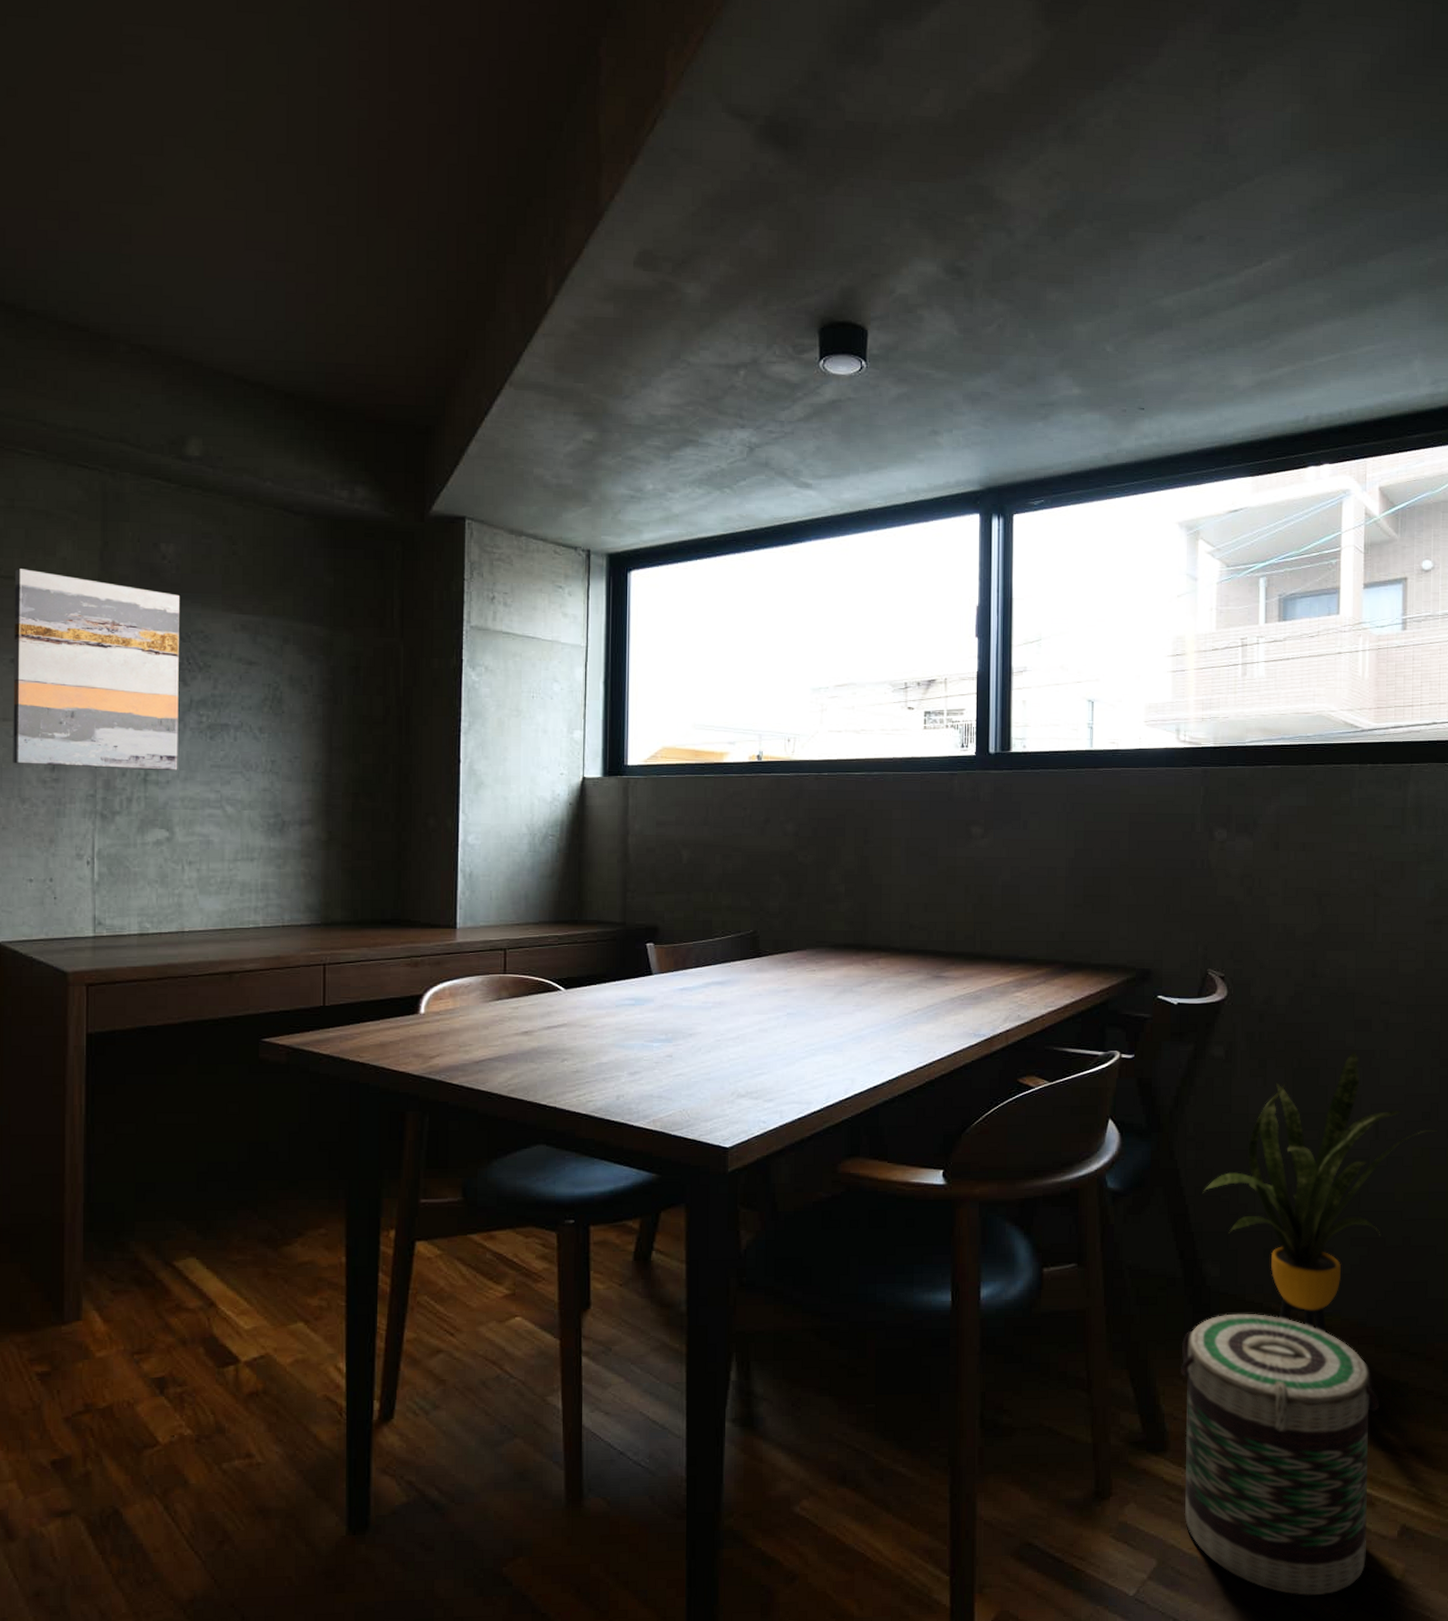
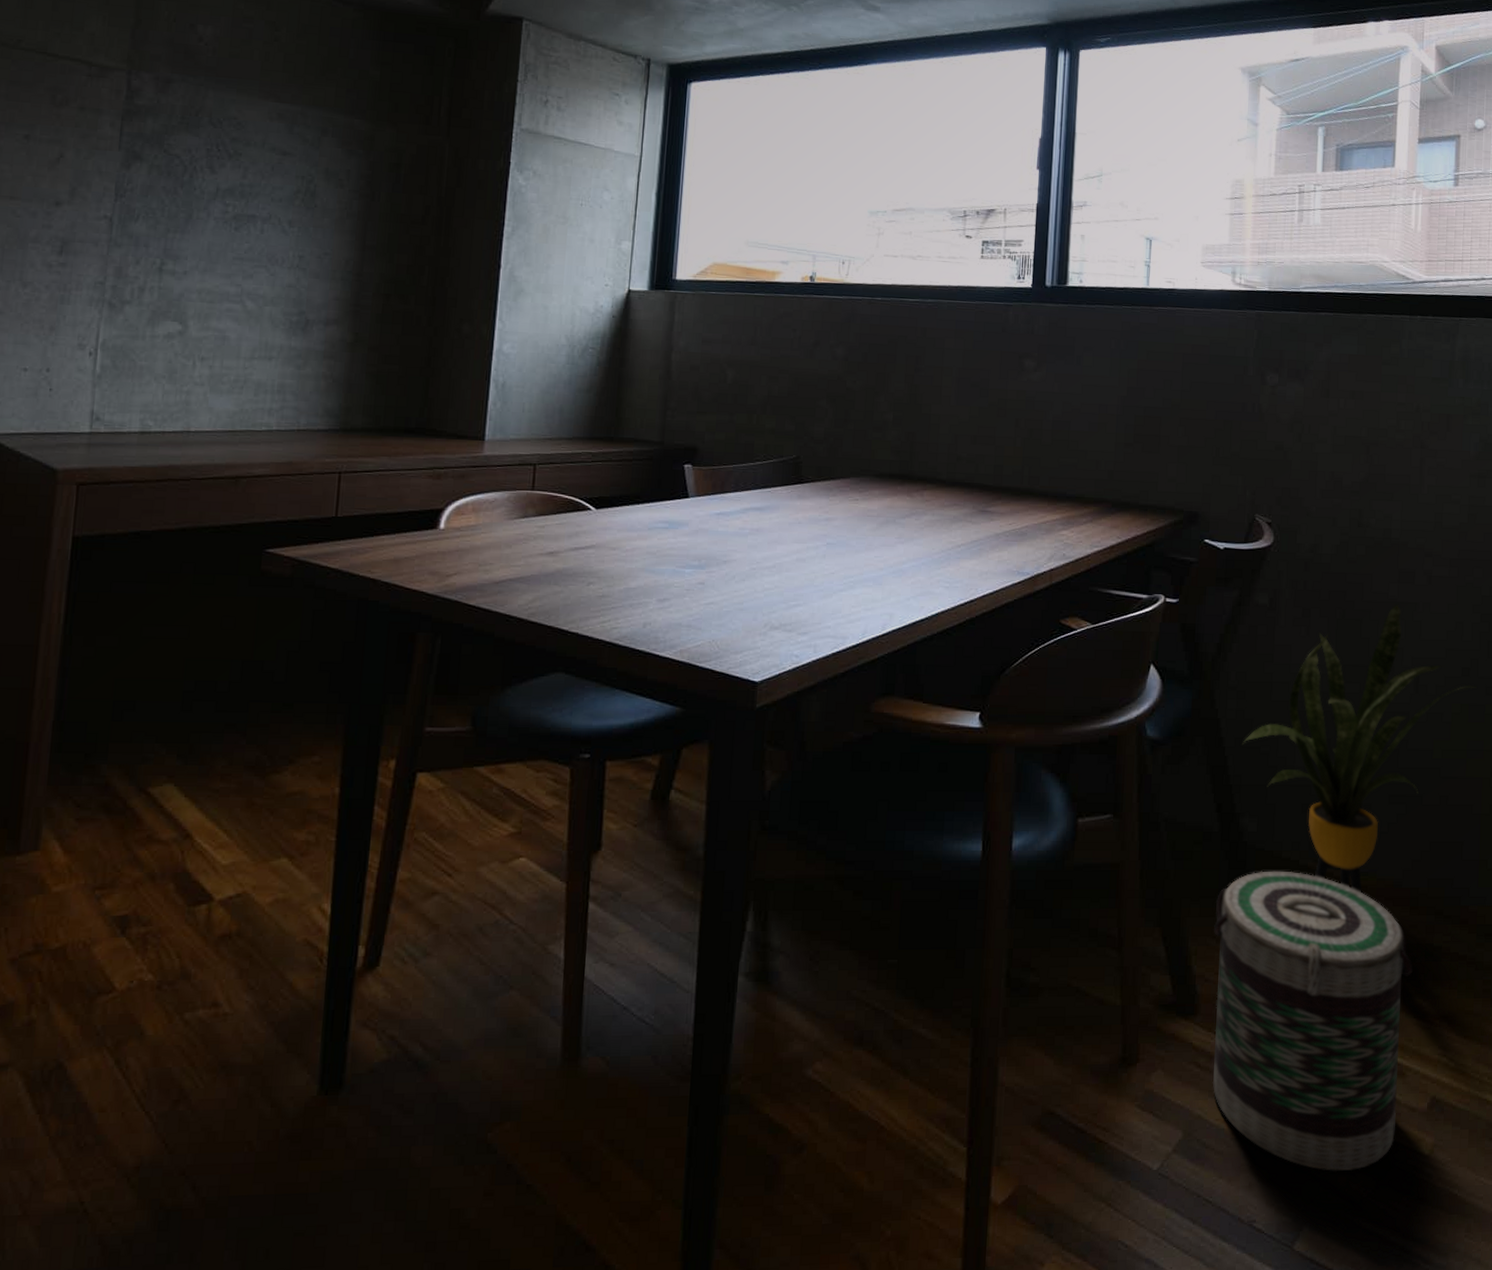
wall art: present [13,569,179,770] -> none [17,41,214,261]

